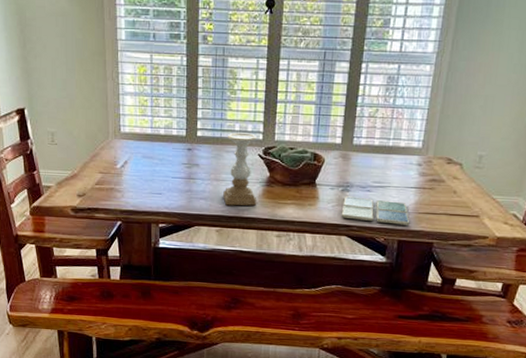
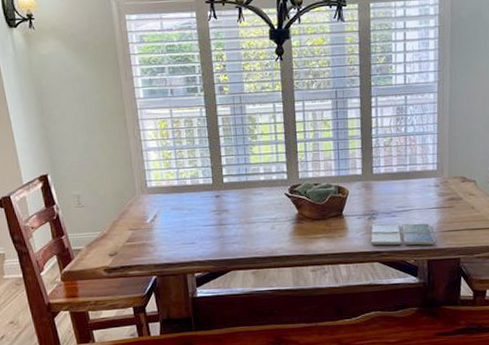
candle holder: present [223,132,258,206] -> none [253,174,289,247]

